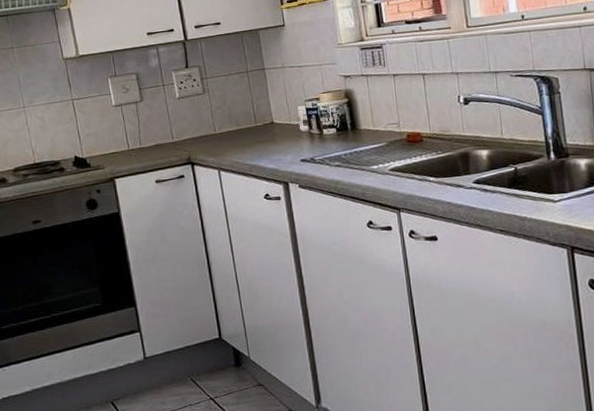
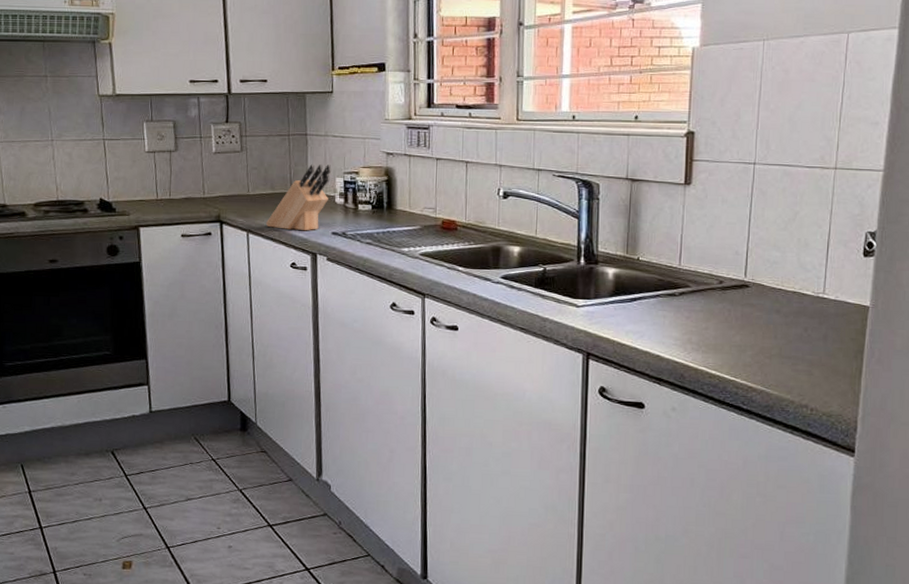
knife block: none [235,95,293,163] -> present [265,164,332,231]

